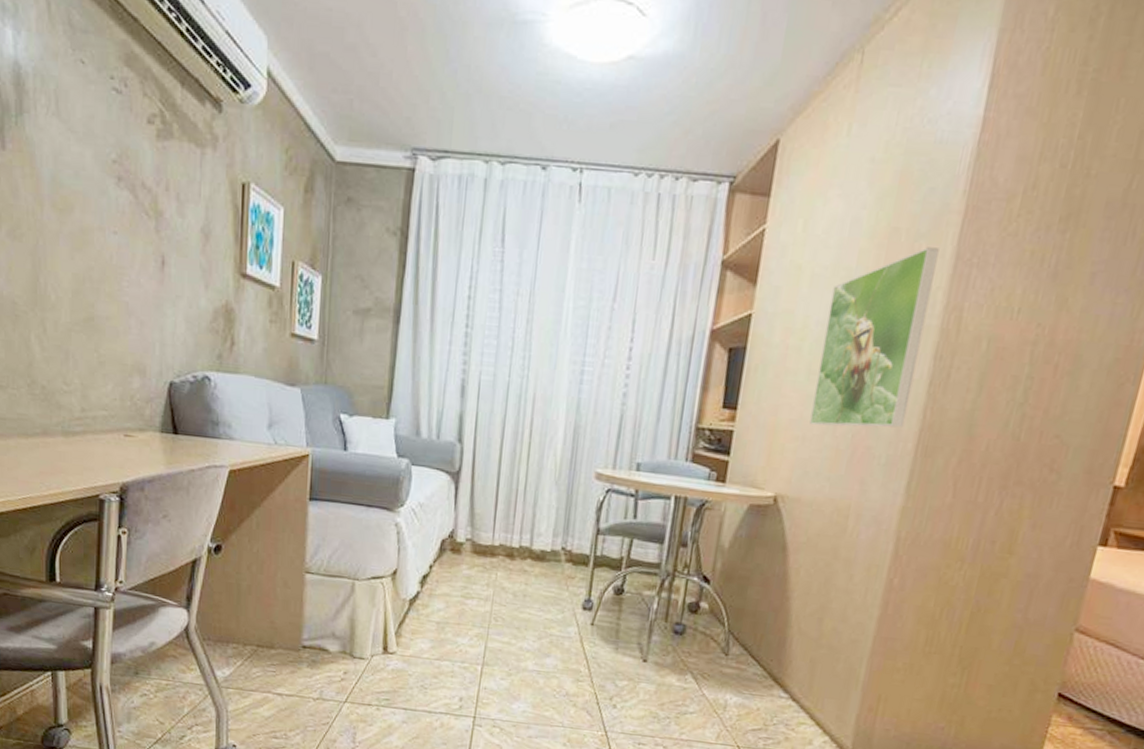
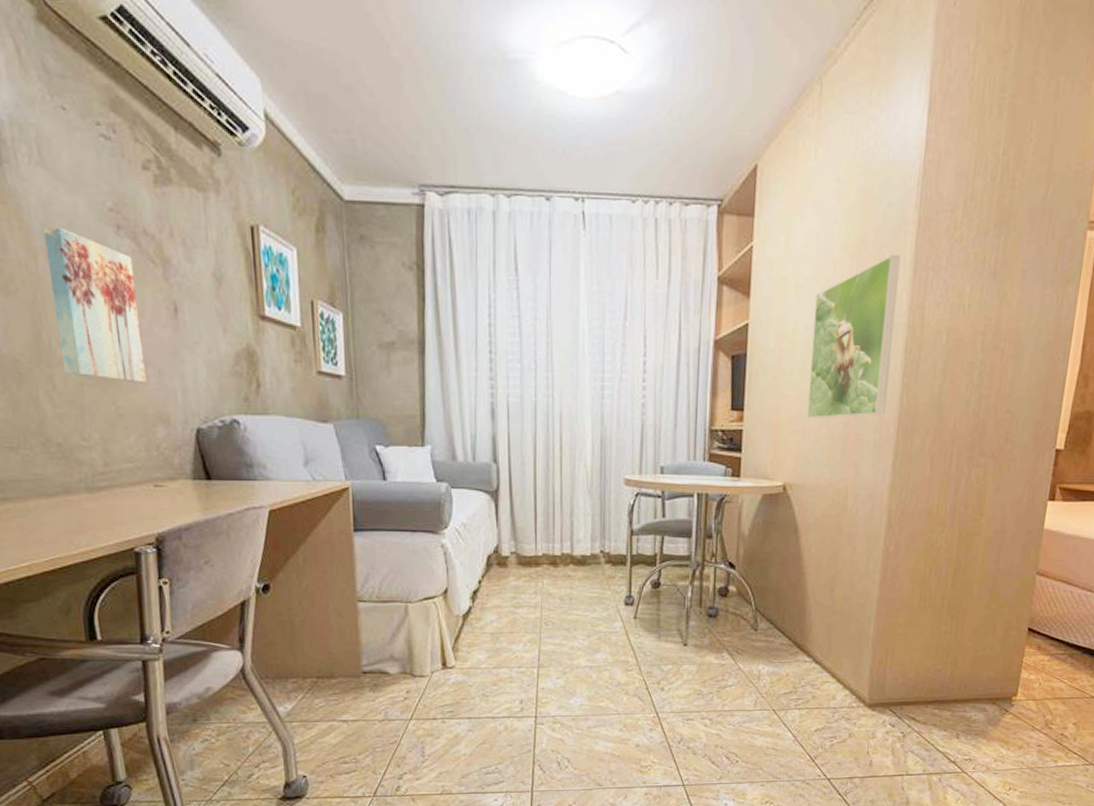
wall art: none [52,175,129,334] -> present [43,226,147,383]

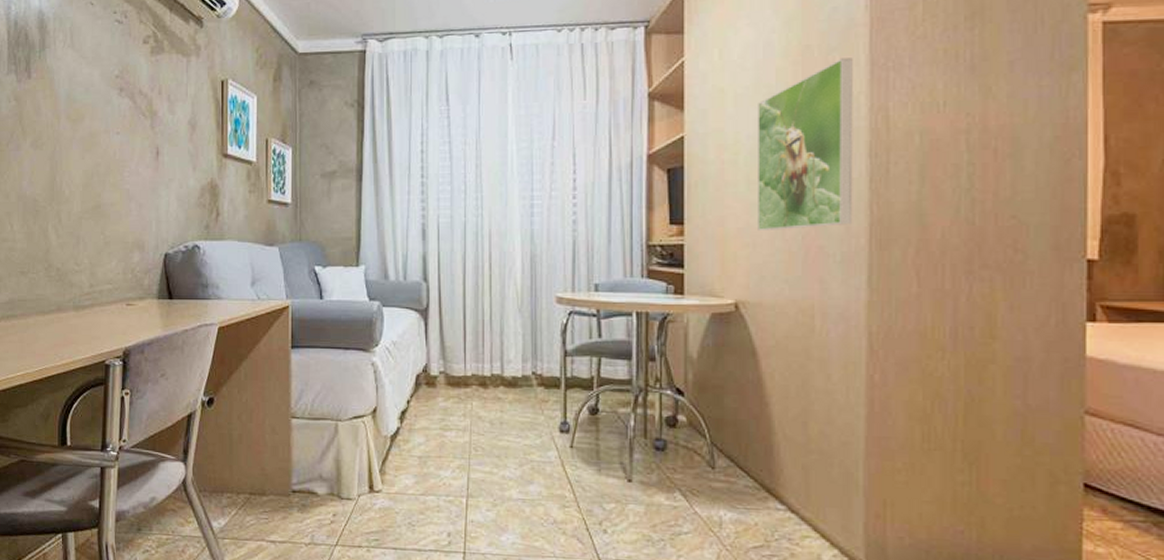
wall art: present [43,226,147,383] -> none [67,93,129,216]

